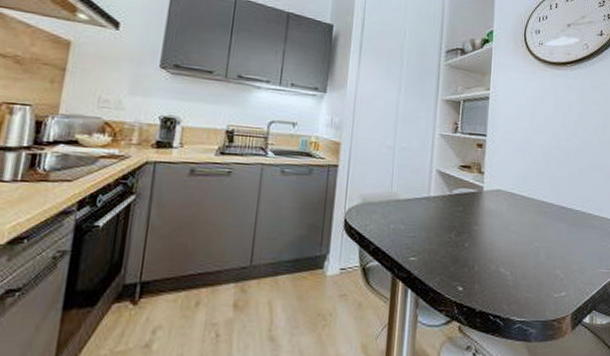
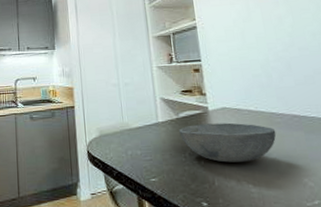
bowl: none [449,204,542,249] -> present [179,122,277,163]

